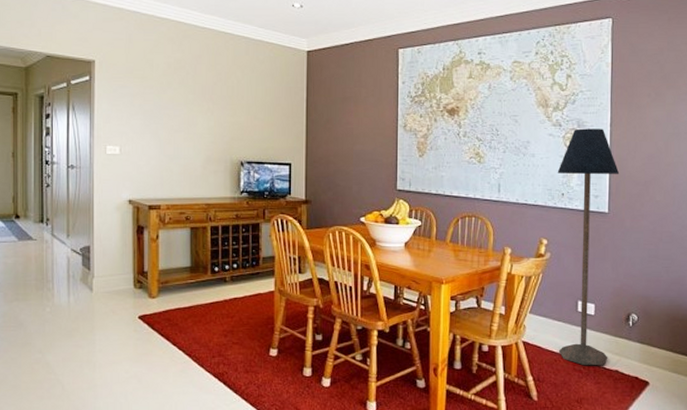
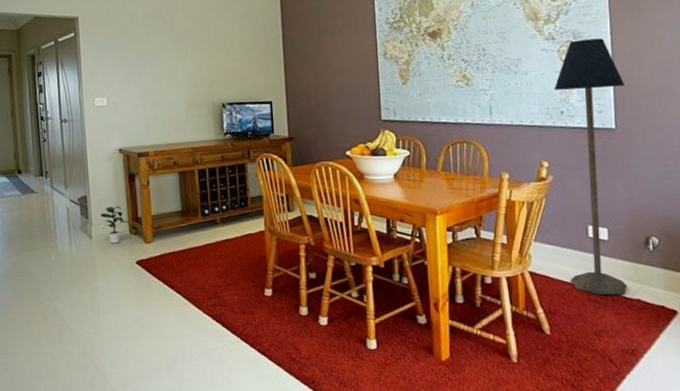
potted plant: none [104,259,135,297] -> present [100,206,130,244]

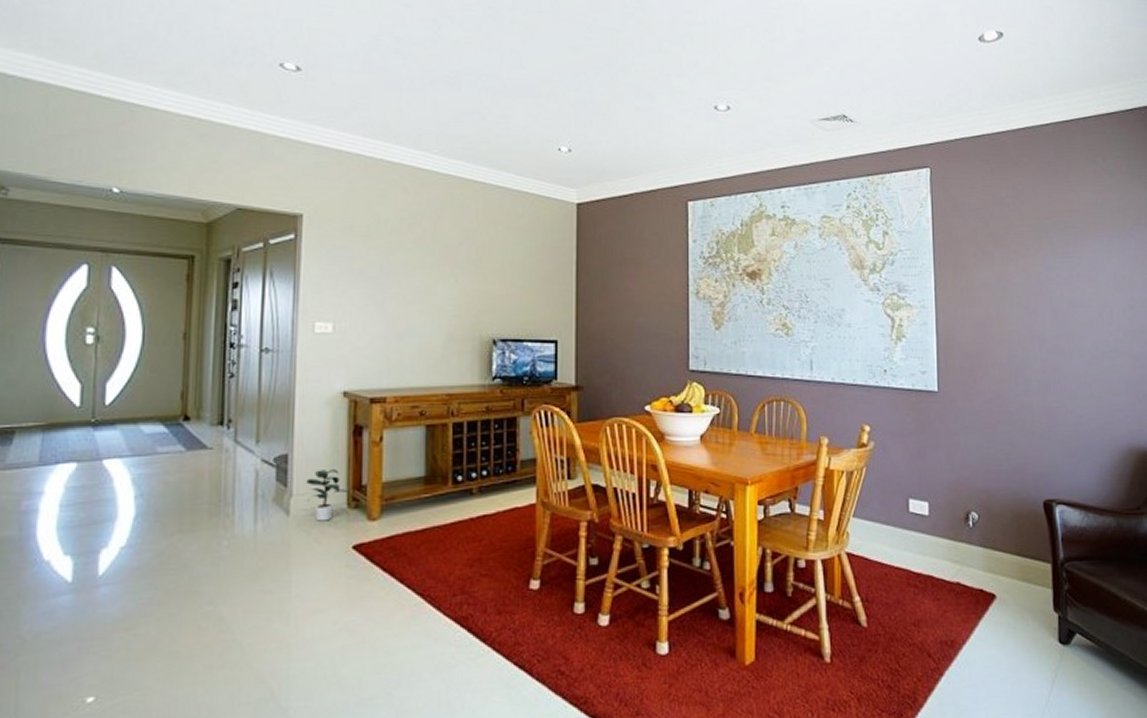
floor lamp: present [554,38,628,296] -> none [877,293,948,579]

